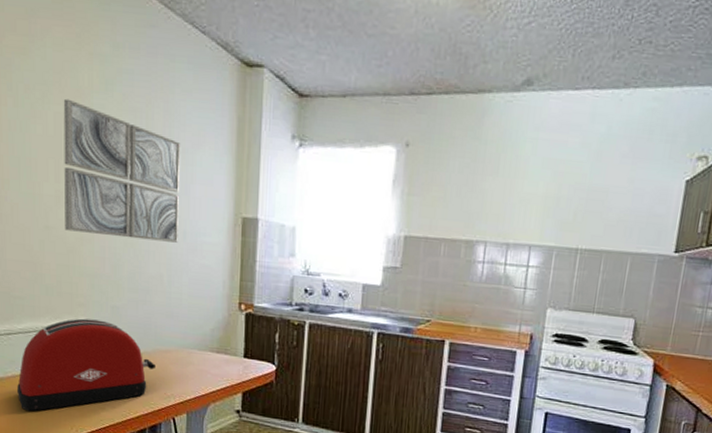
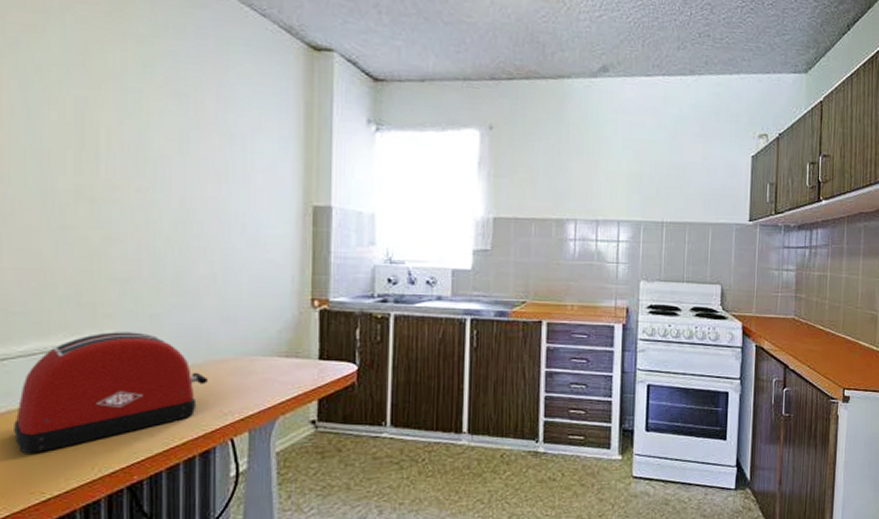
wall art: present [63,98,180,243] -> none [87,81,237,237]

